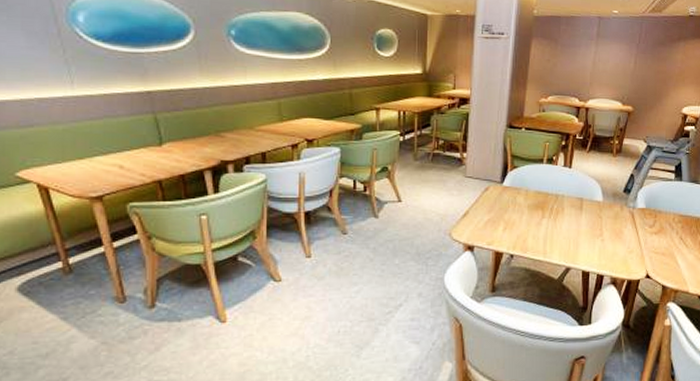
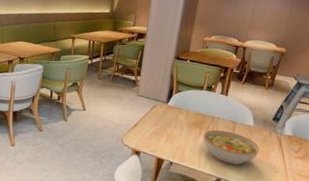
bowl: none [546,211,611,249] -> present [203,130,259,165]

